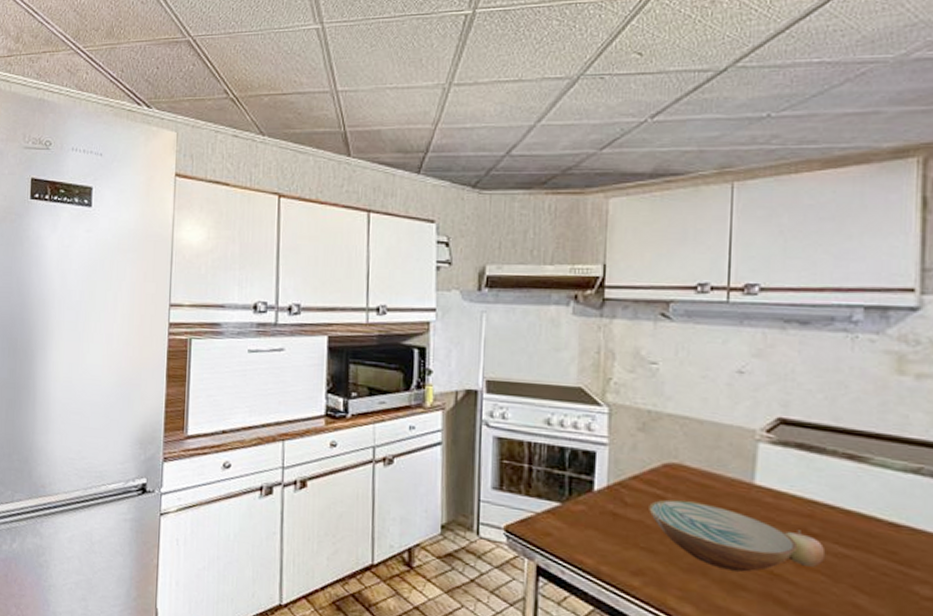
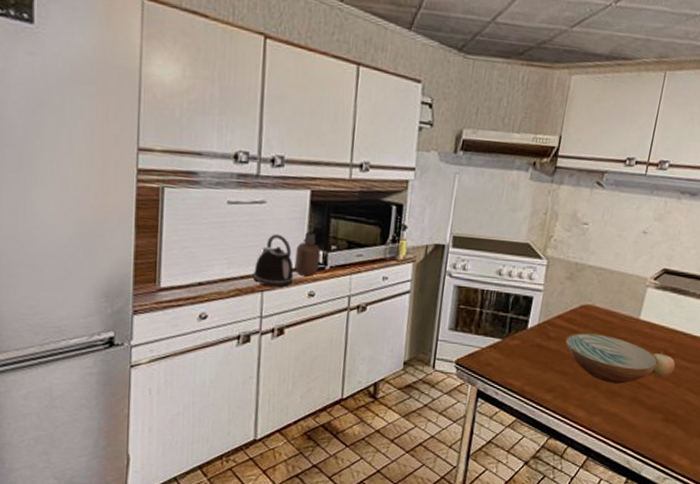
kettle: none [275,381,314,436] -> present [254,233,294,287]
soap dispenser: none [315,369,340,425] -> present [294,222,321,277]

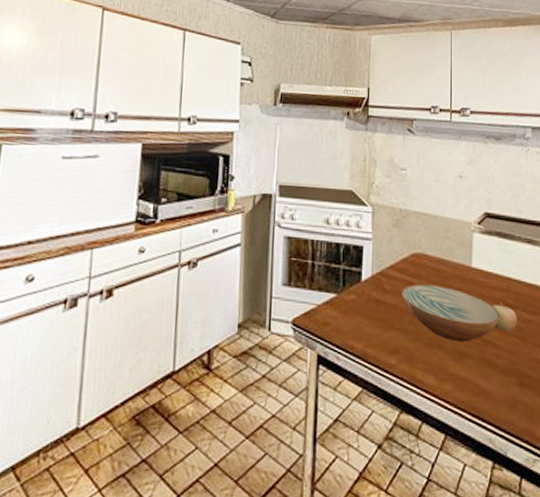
kettle: present [254,233,294,287] -> none [84,187,124,244]
soap dispenser: present [294,222,321,277] -> none [125,175,152,231]

